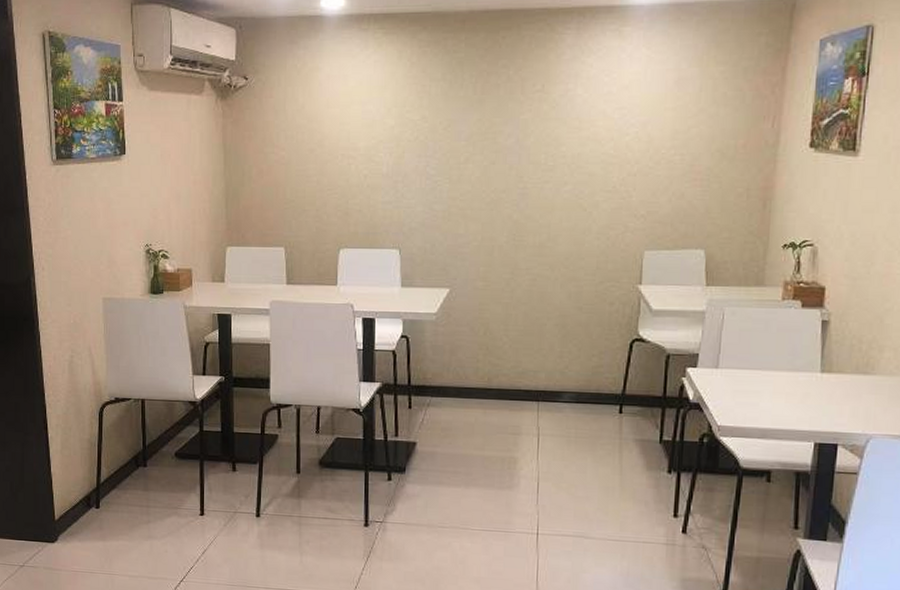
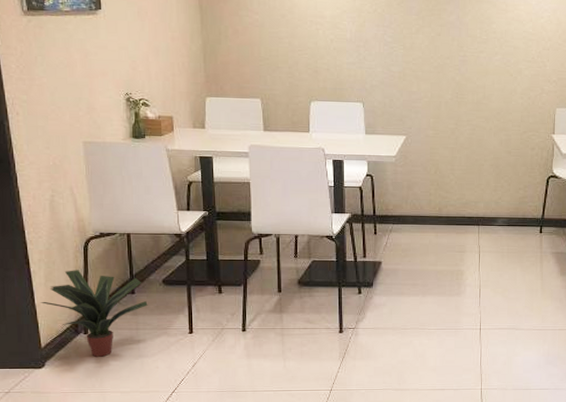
potted plant: none [56,437,159,535] -> present [40,270,148,357]

